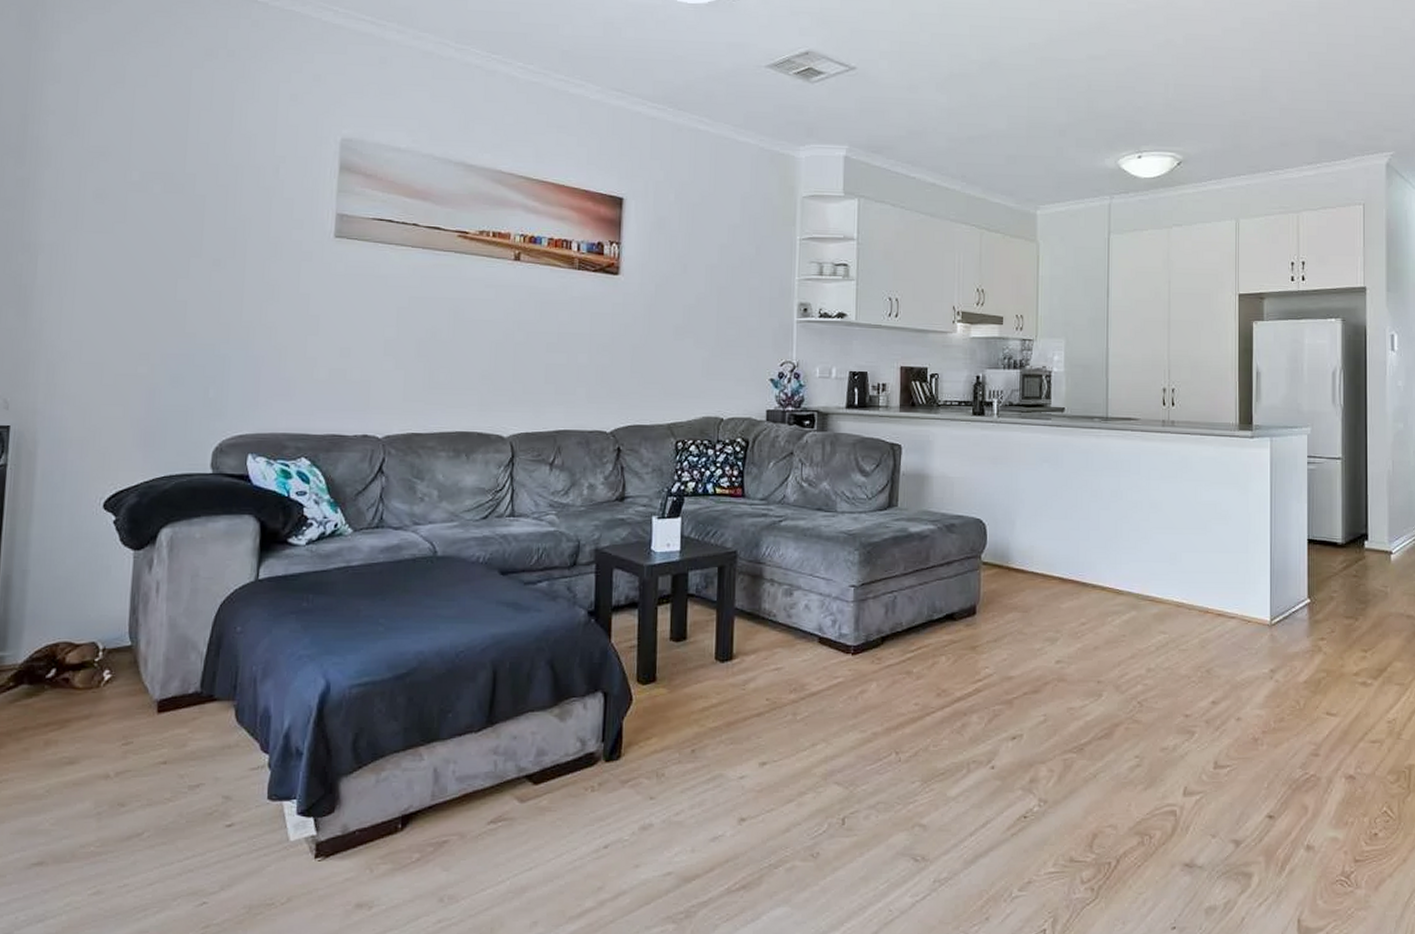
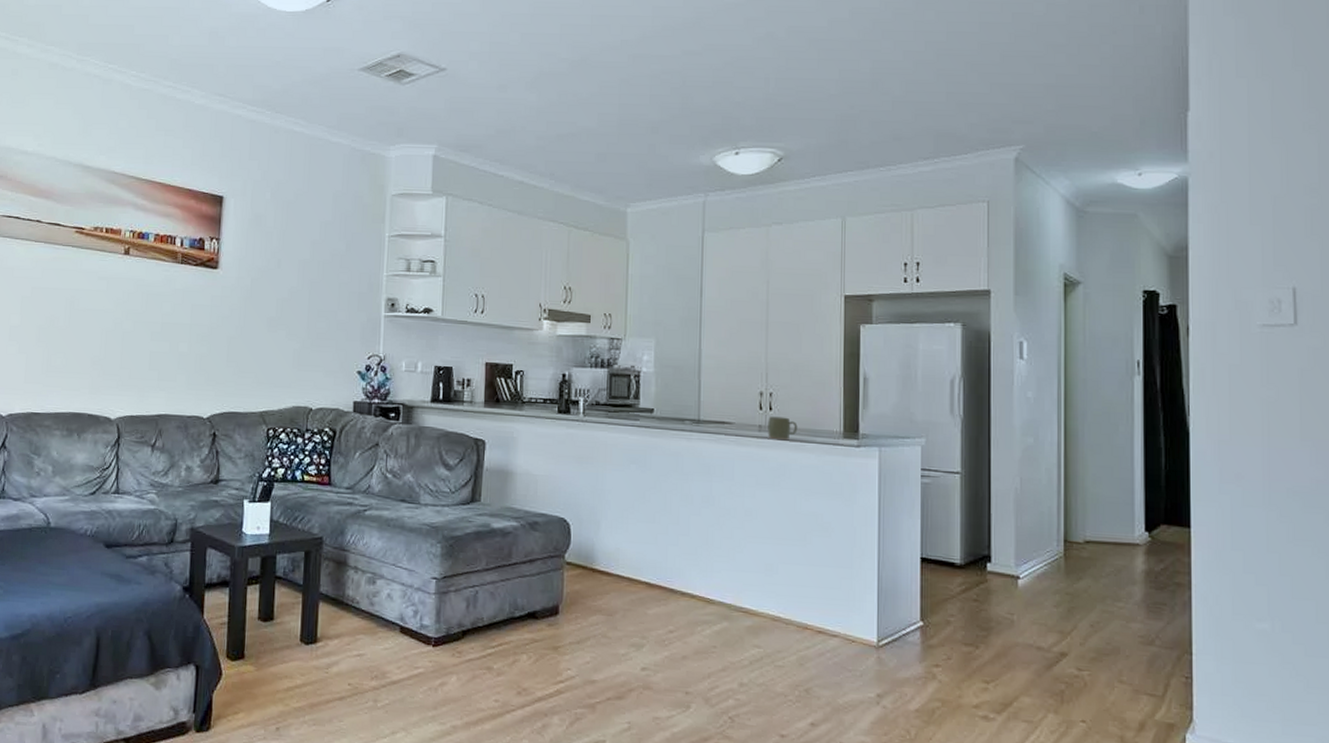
mug: none [1170,411,1198,433] -> present [768,416,798,440]

